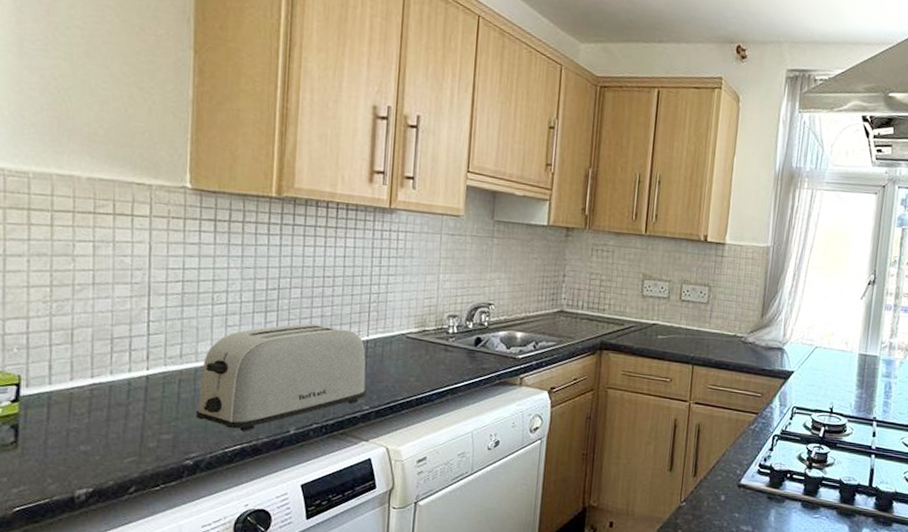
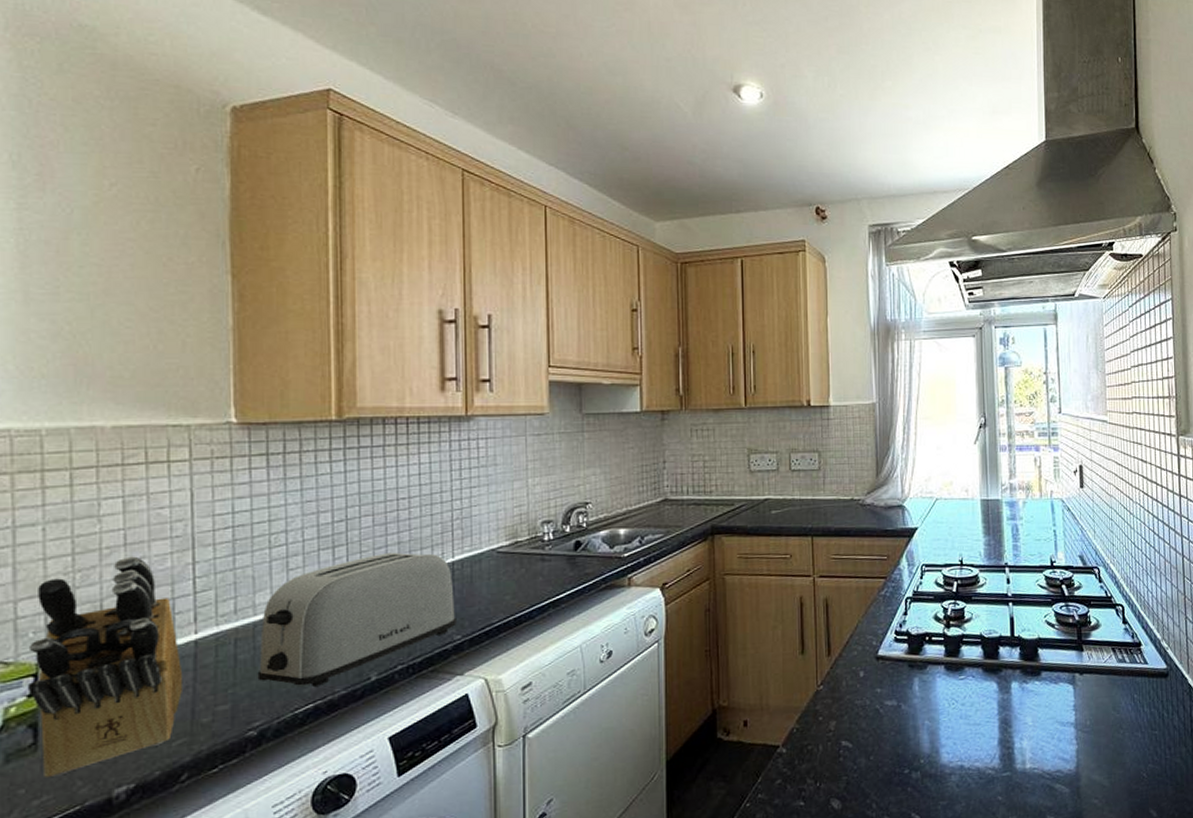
knife block: none [11,294,136,472] -> present [27,556,184,777]

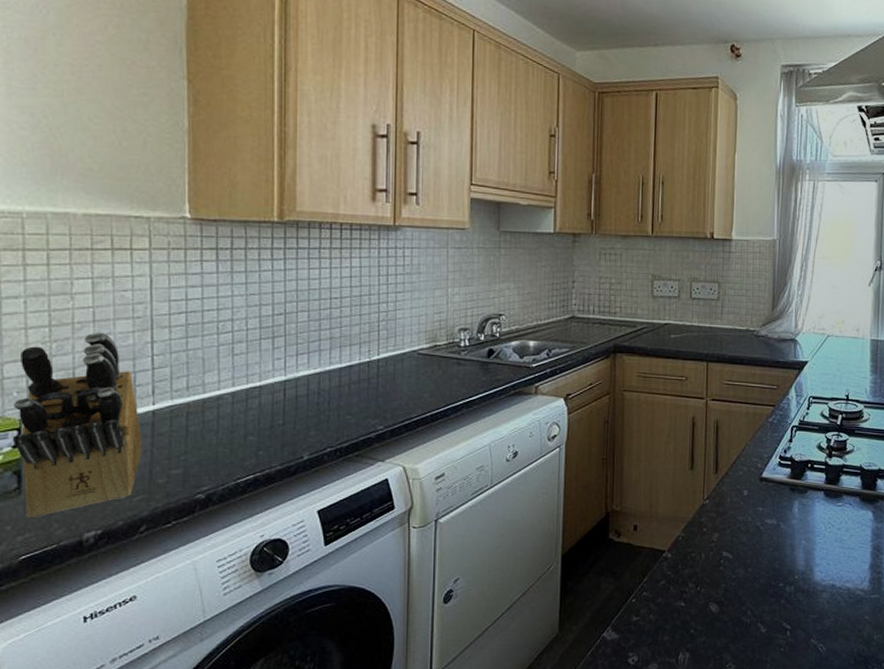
toaster: present [257,552,457,687] -> none [205,346,380,460]

